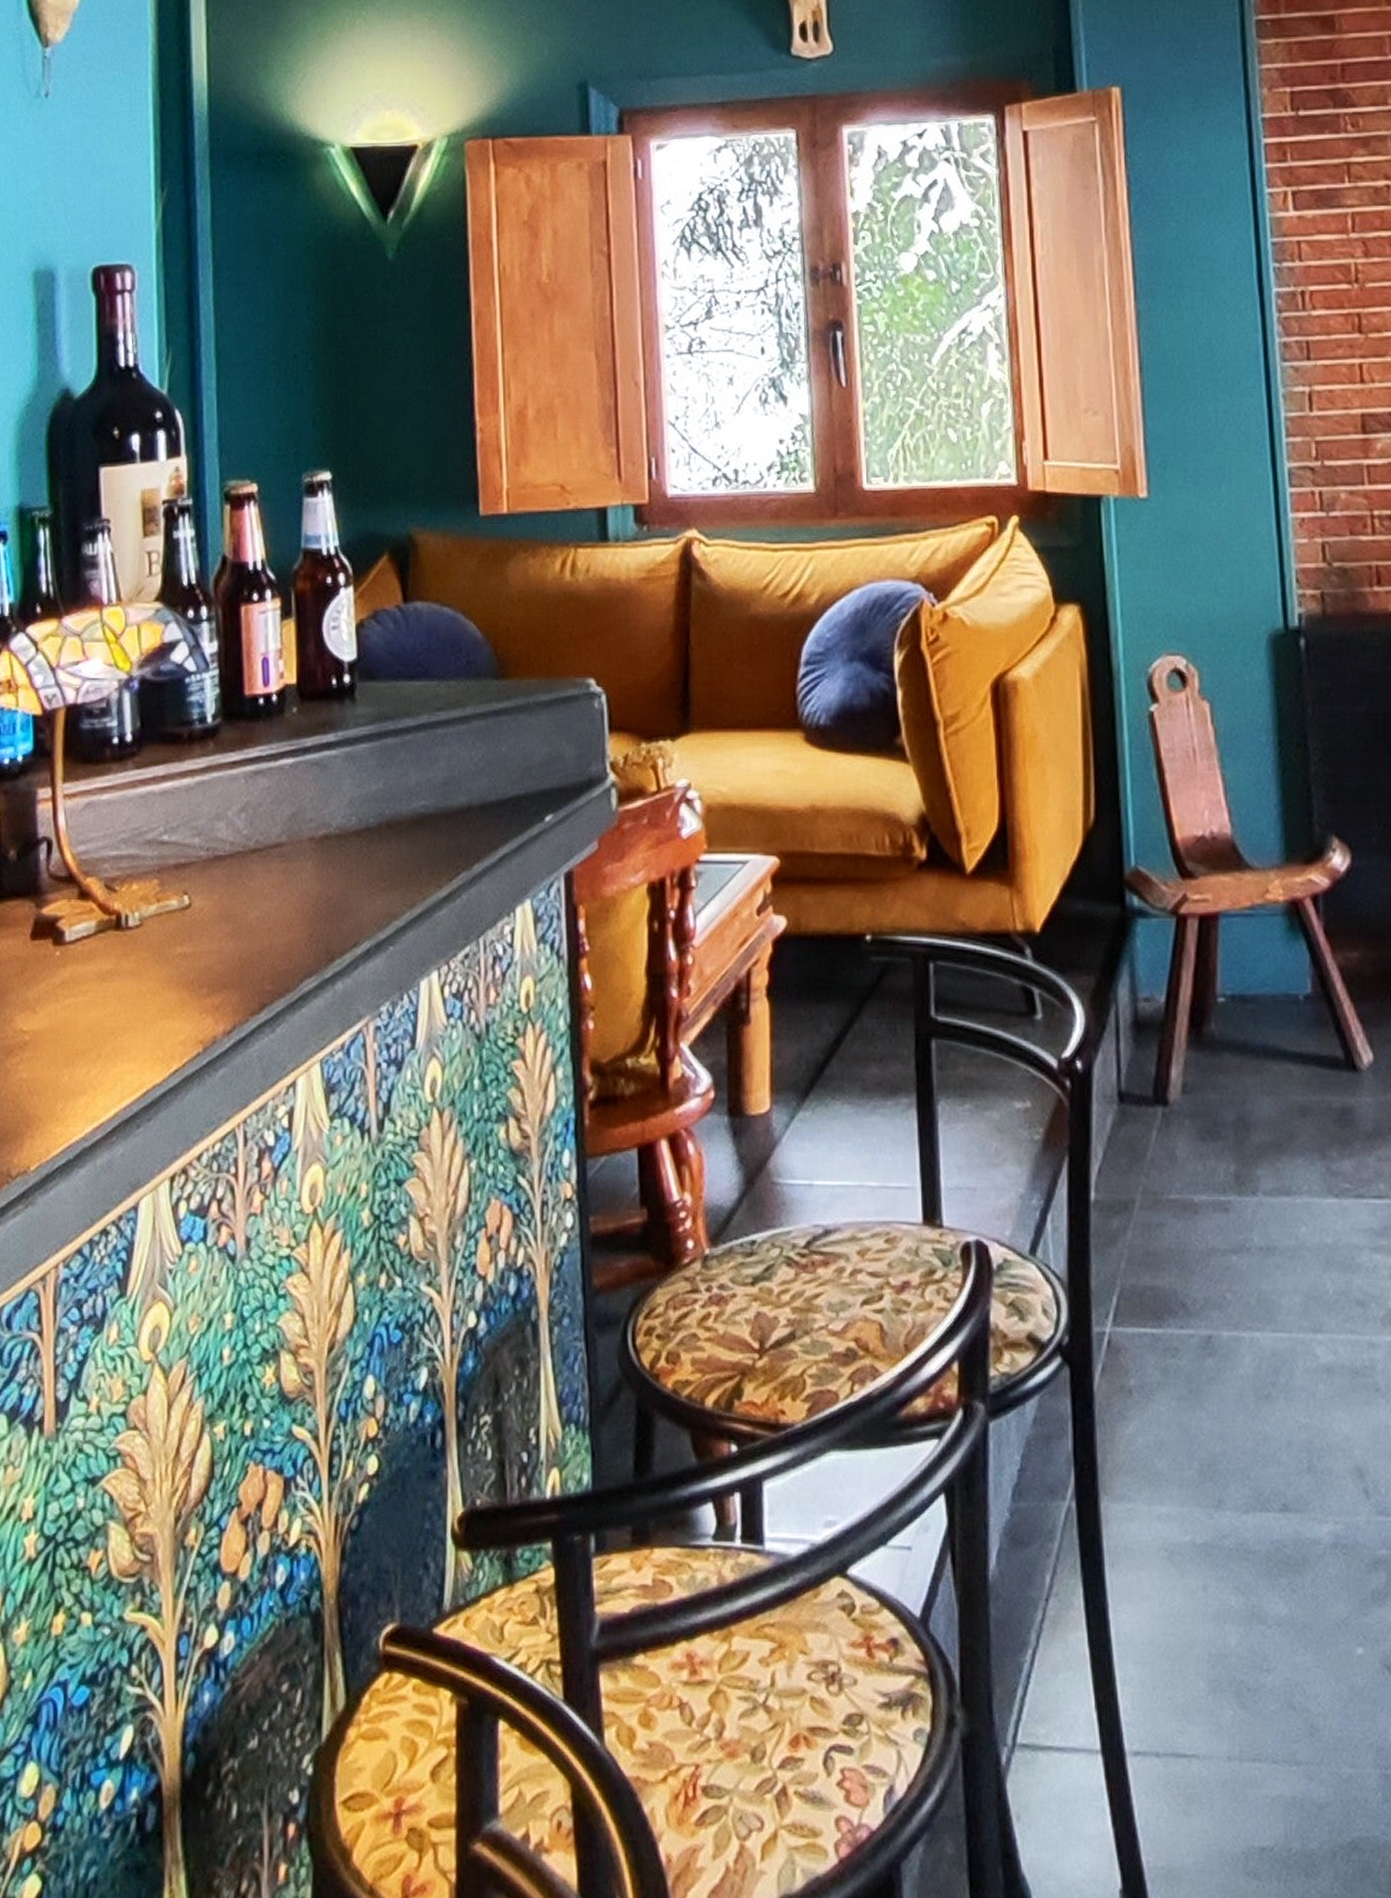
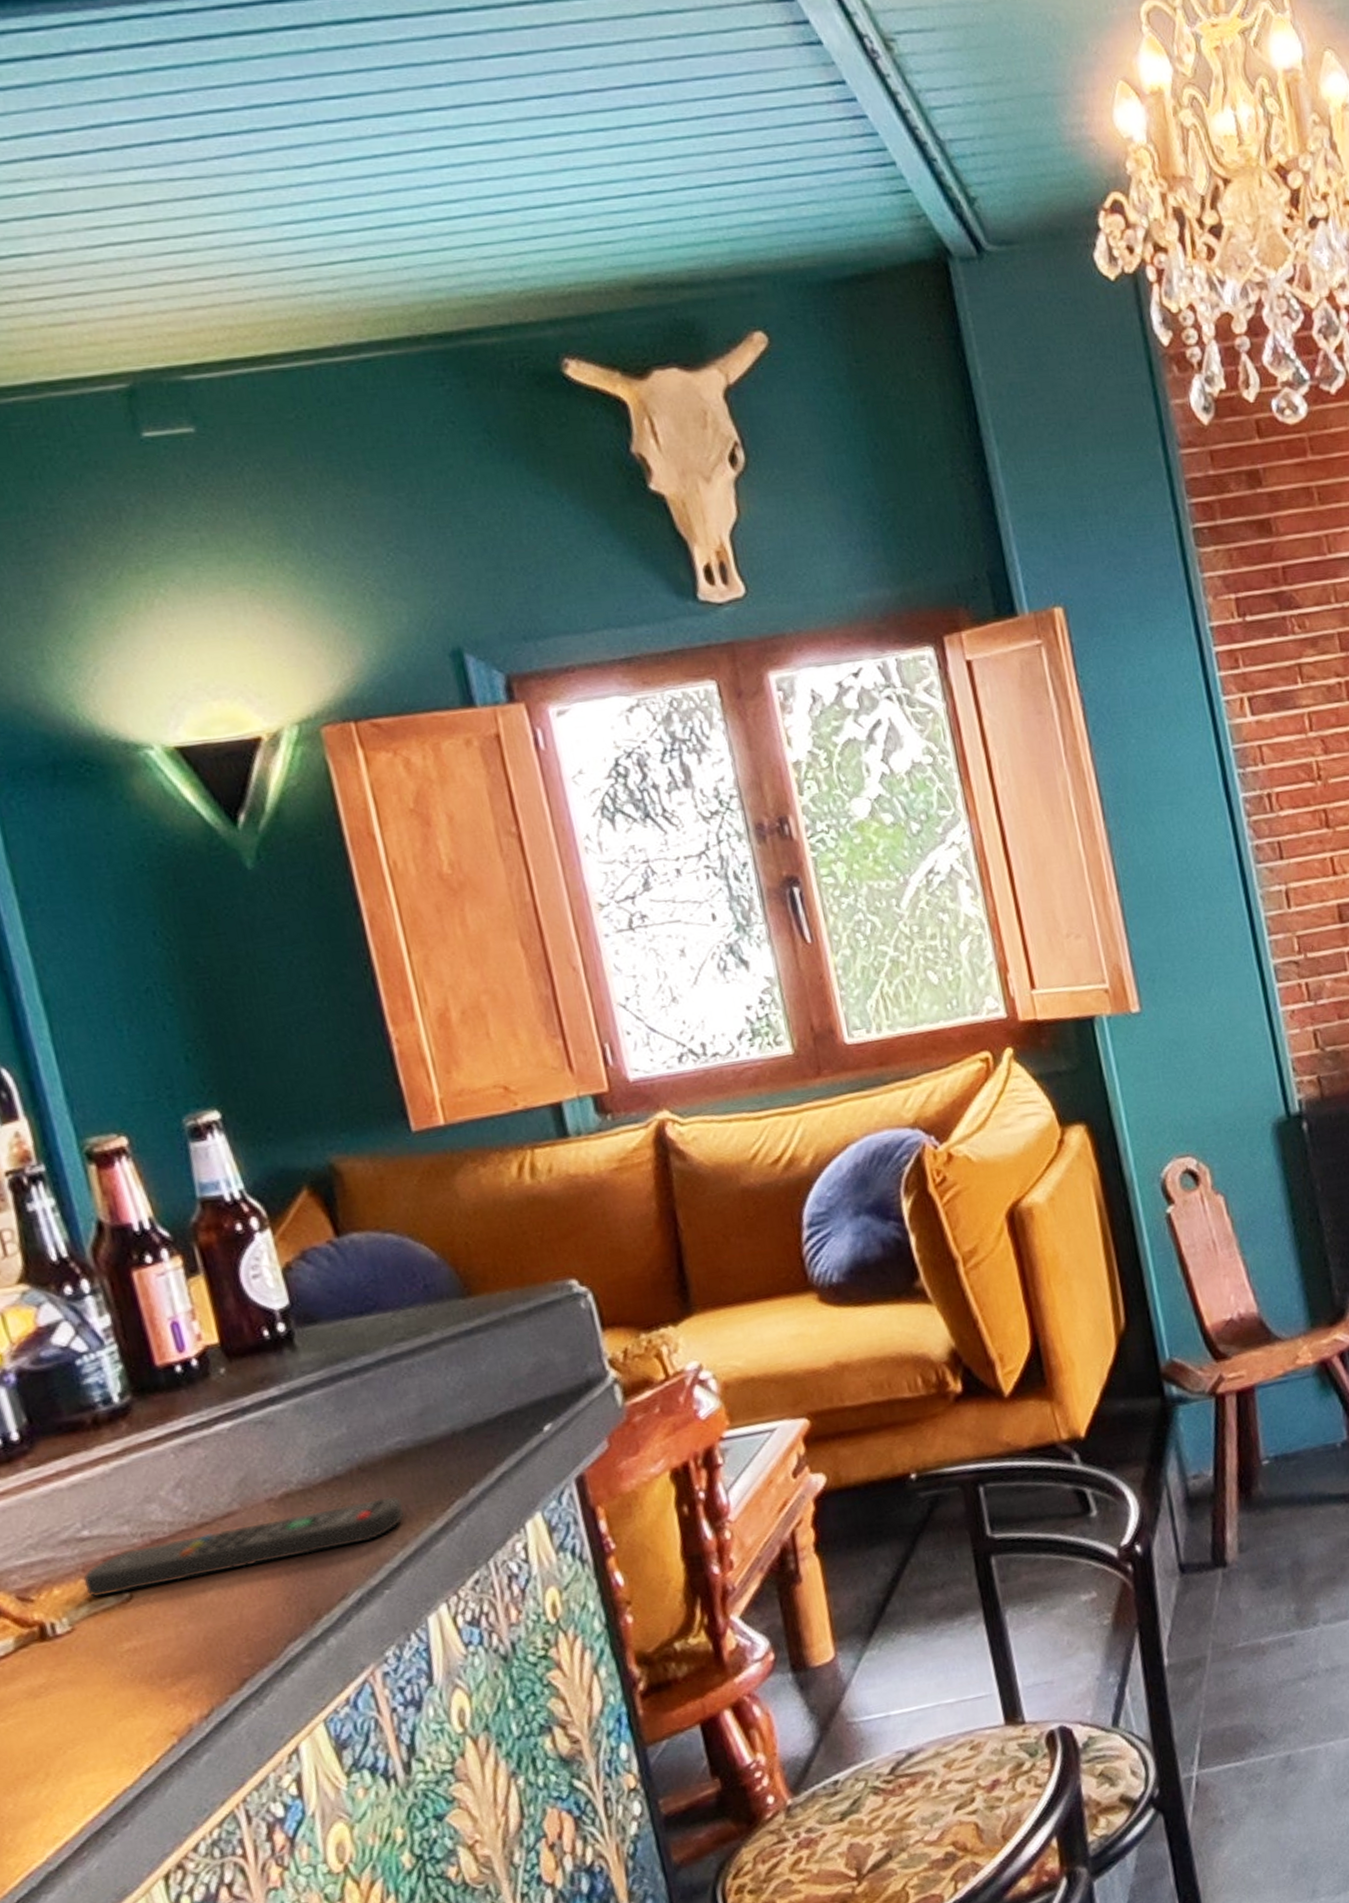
remote control: none [157,857,417,899] -> present [82,1496,405,1598]

